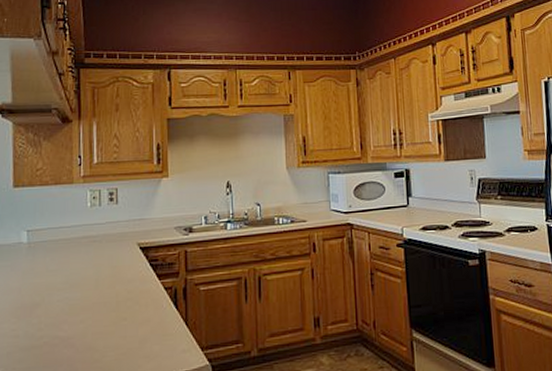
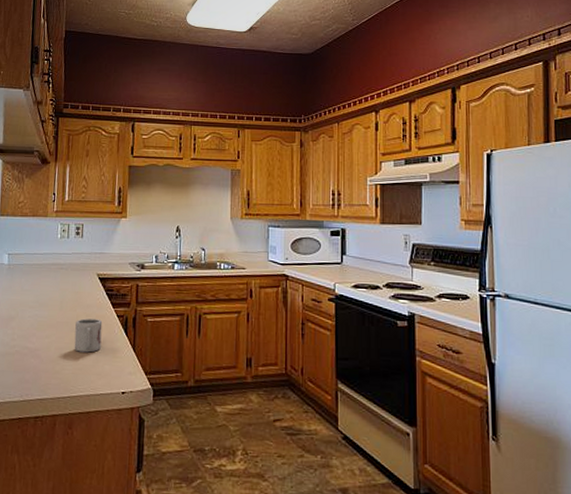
cup: none [115,294,148,335] -> present [74,319,103,353]

